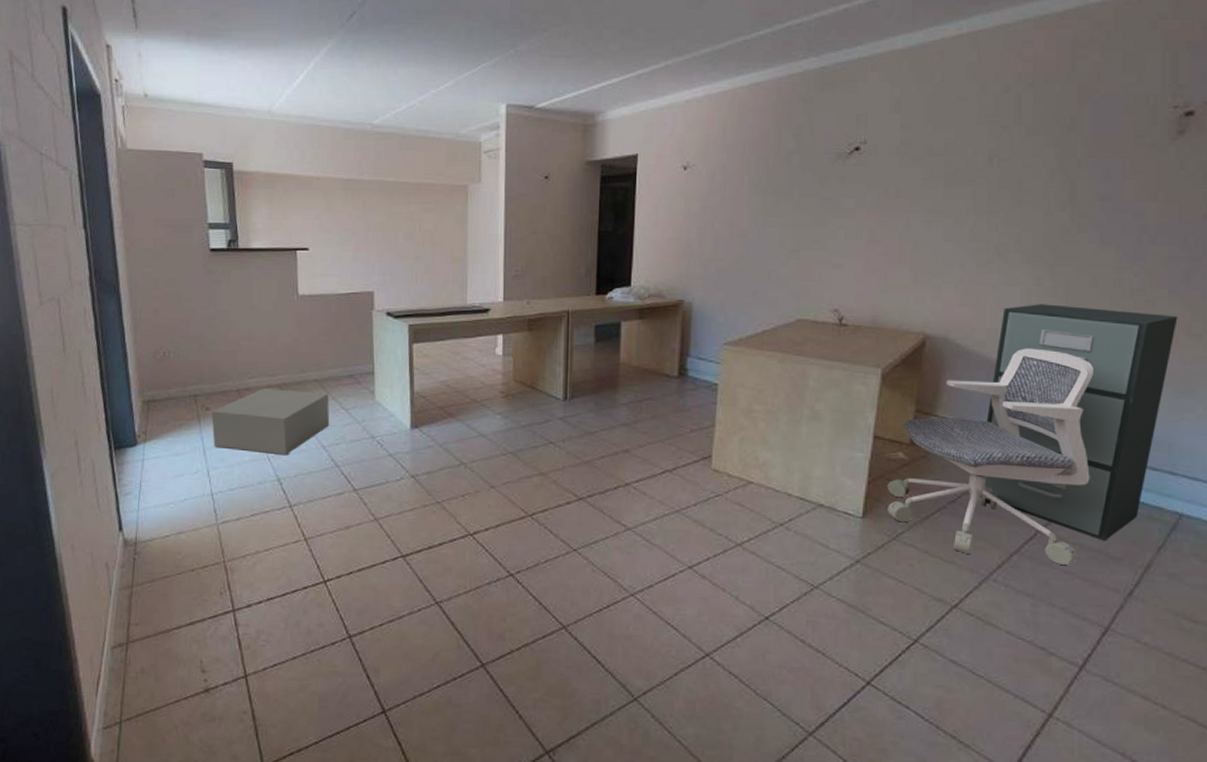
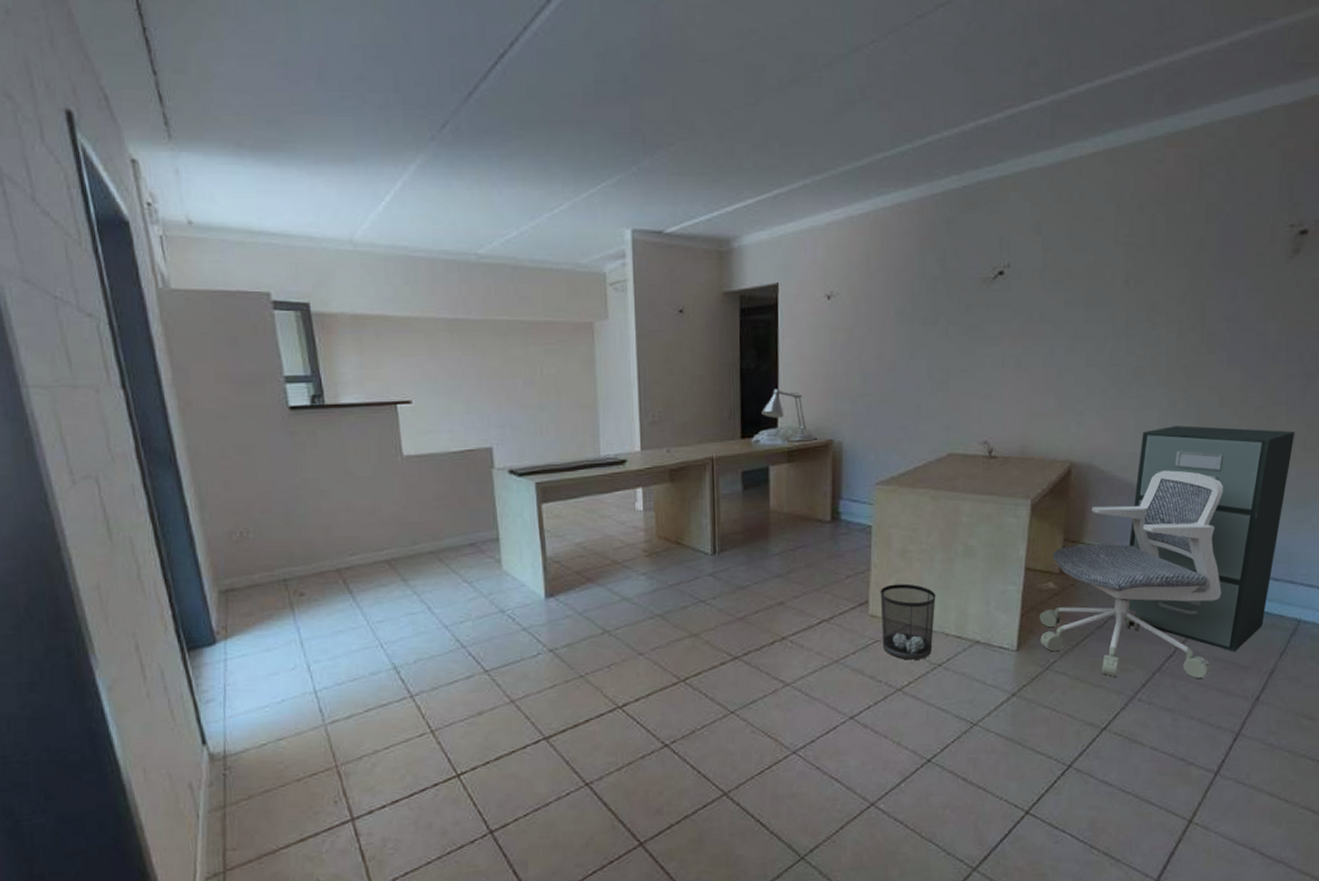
cardboard box: present [211,388,330,456] -> none [307,565,452,640]
desk lamp: none [616,251,668,301] -> present [761,389,817,442]
waste bin: none [723,441,780,517] -> present [880,583,936,660]

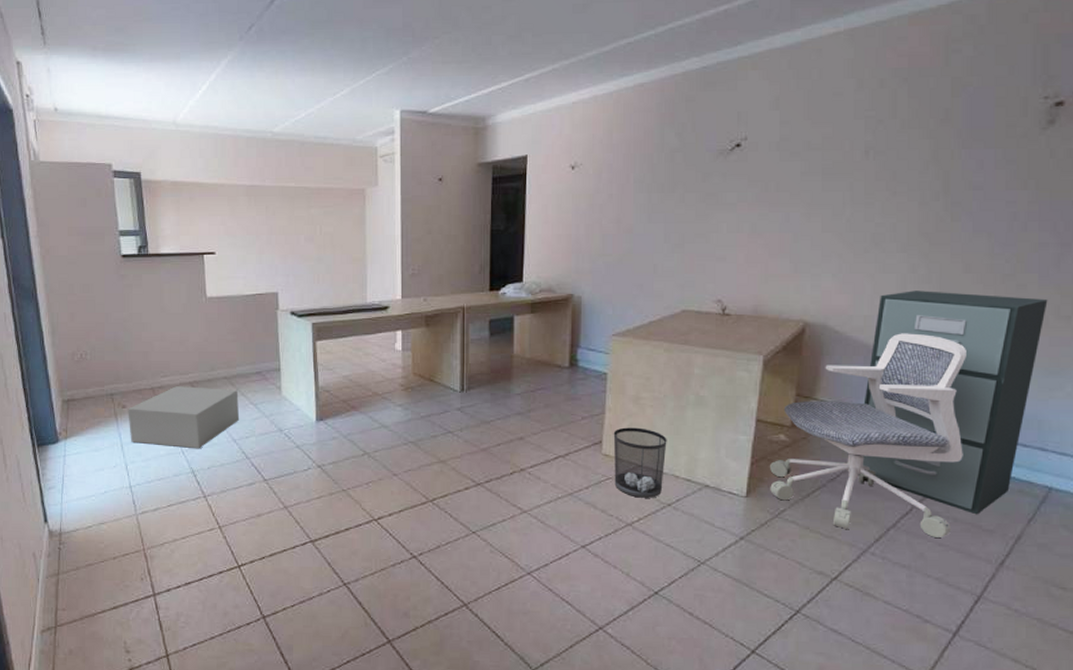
cardboard box: none [307,565,452,640] -> present [128,386,240,449]
desk lamp: present [761,389,817,442] -> none [508,248,559,295]

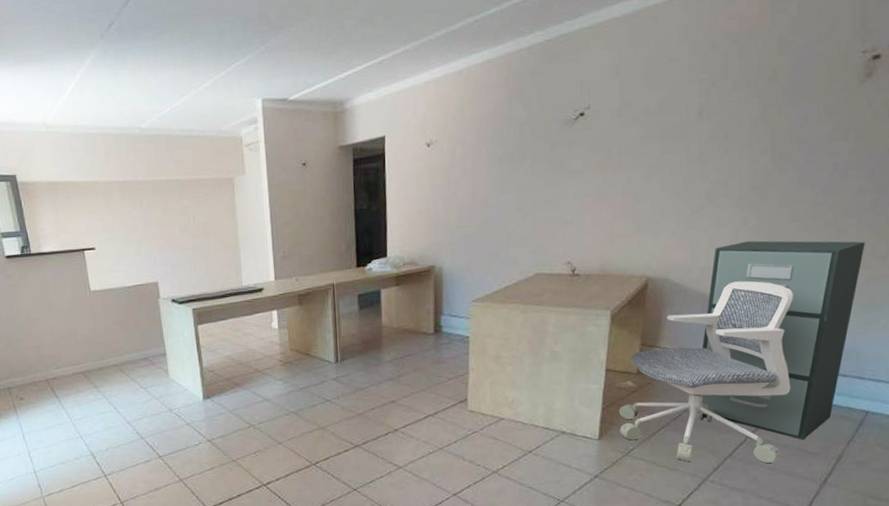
cardboard box: present [128,386,240,449] -> none [25,375,132,433]
waste bin: present [613,427,667,498] -> none [477,384,526,448]

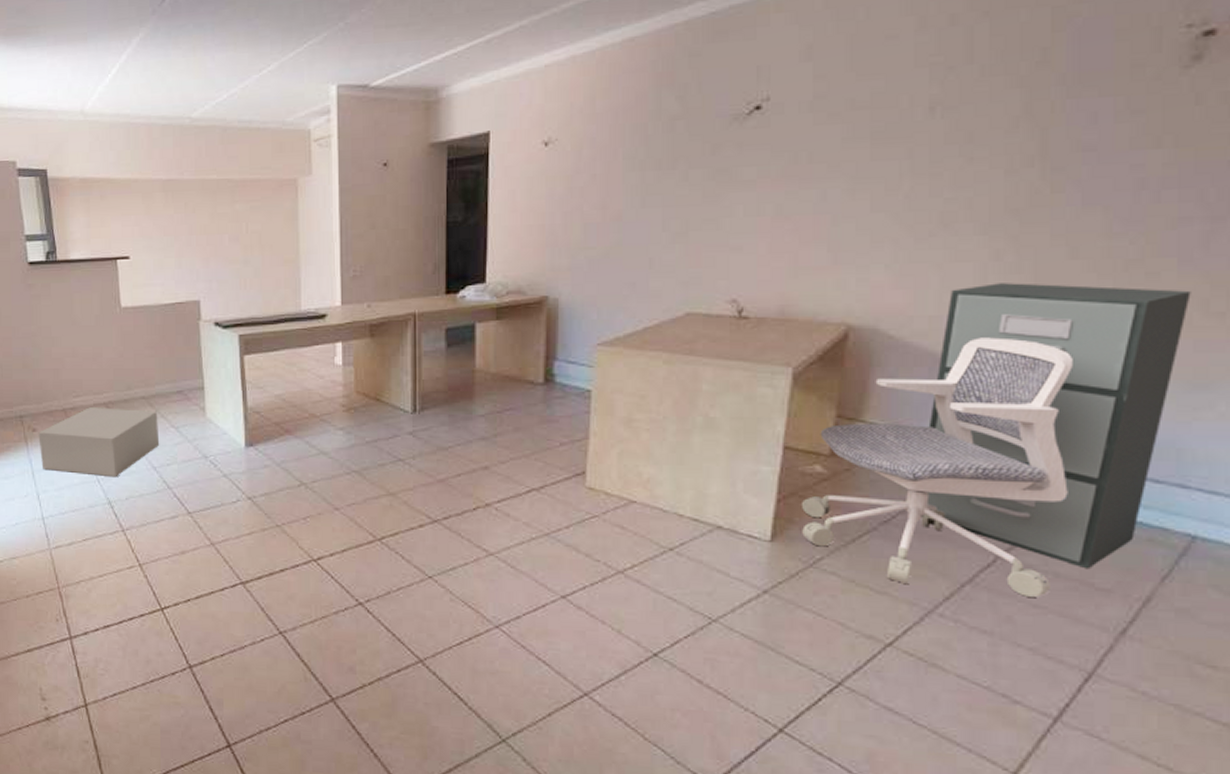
cardboard box: none [25,375,132,433] -> present [38,407,160,478]

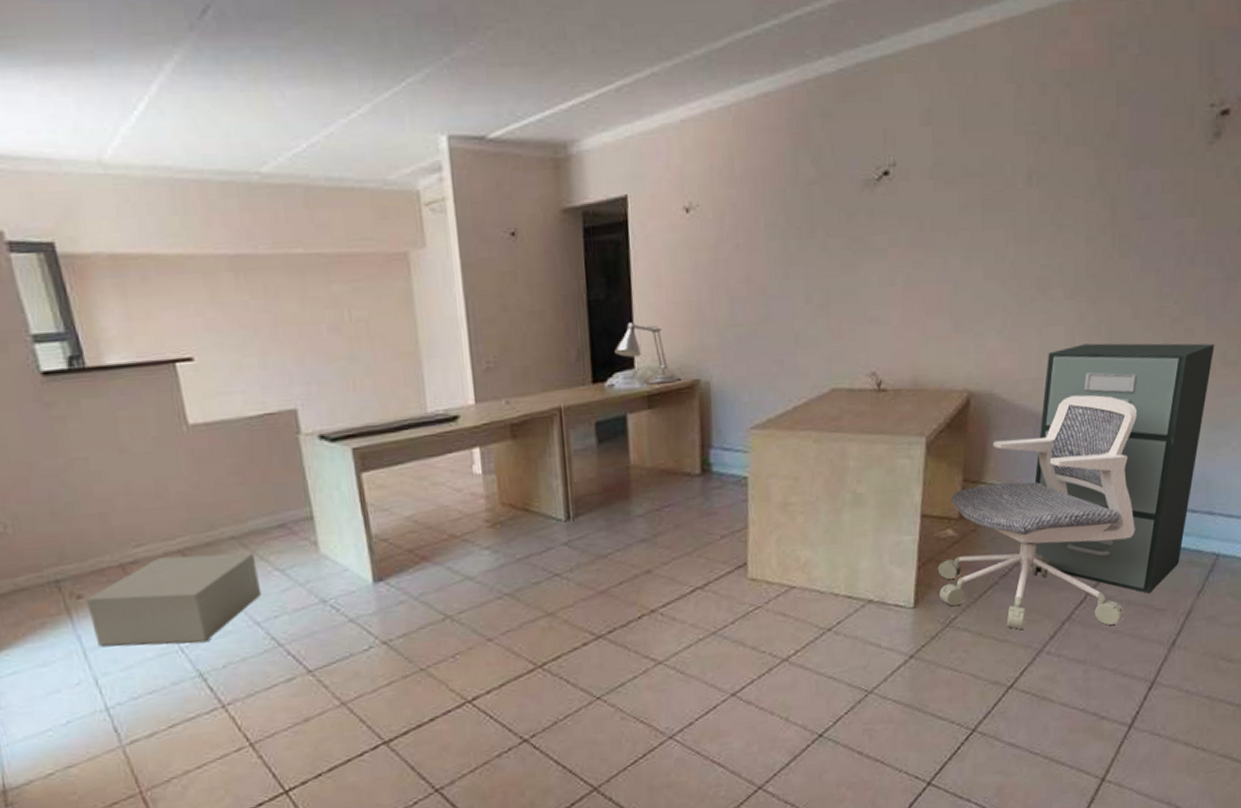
desk lamp: none [468,242,530,298] -> present [614,322,681,385]

